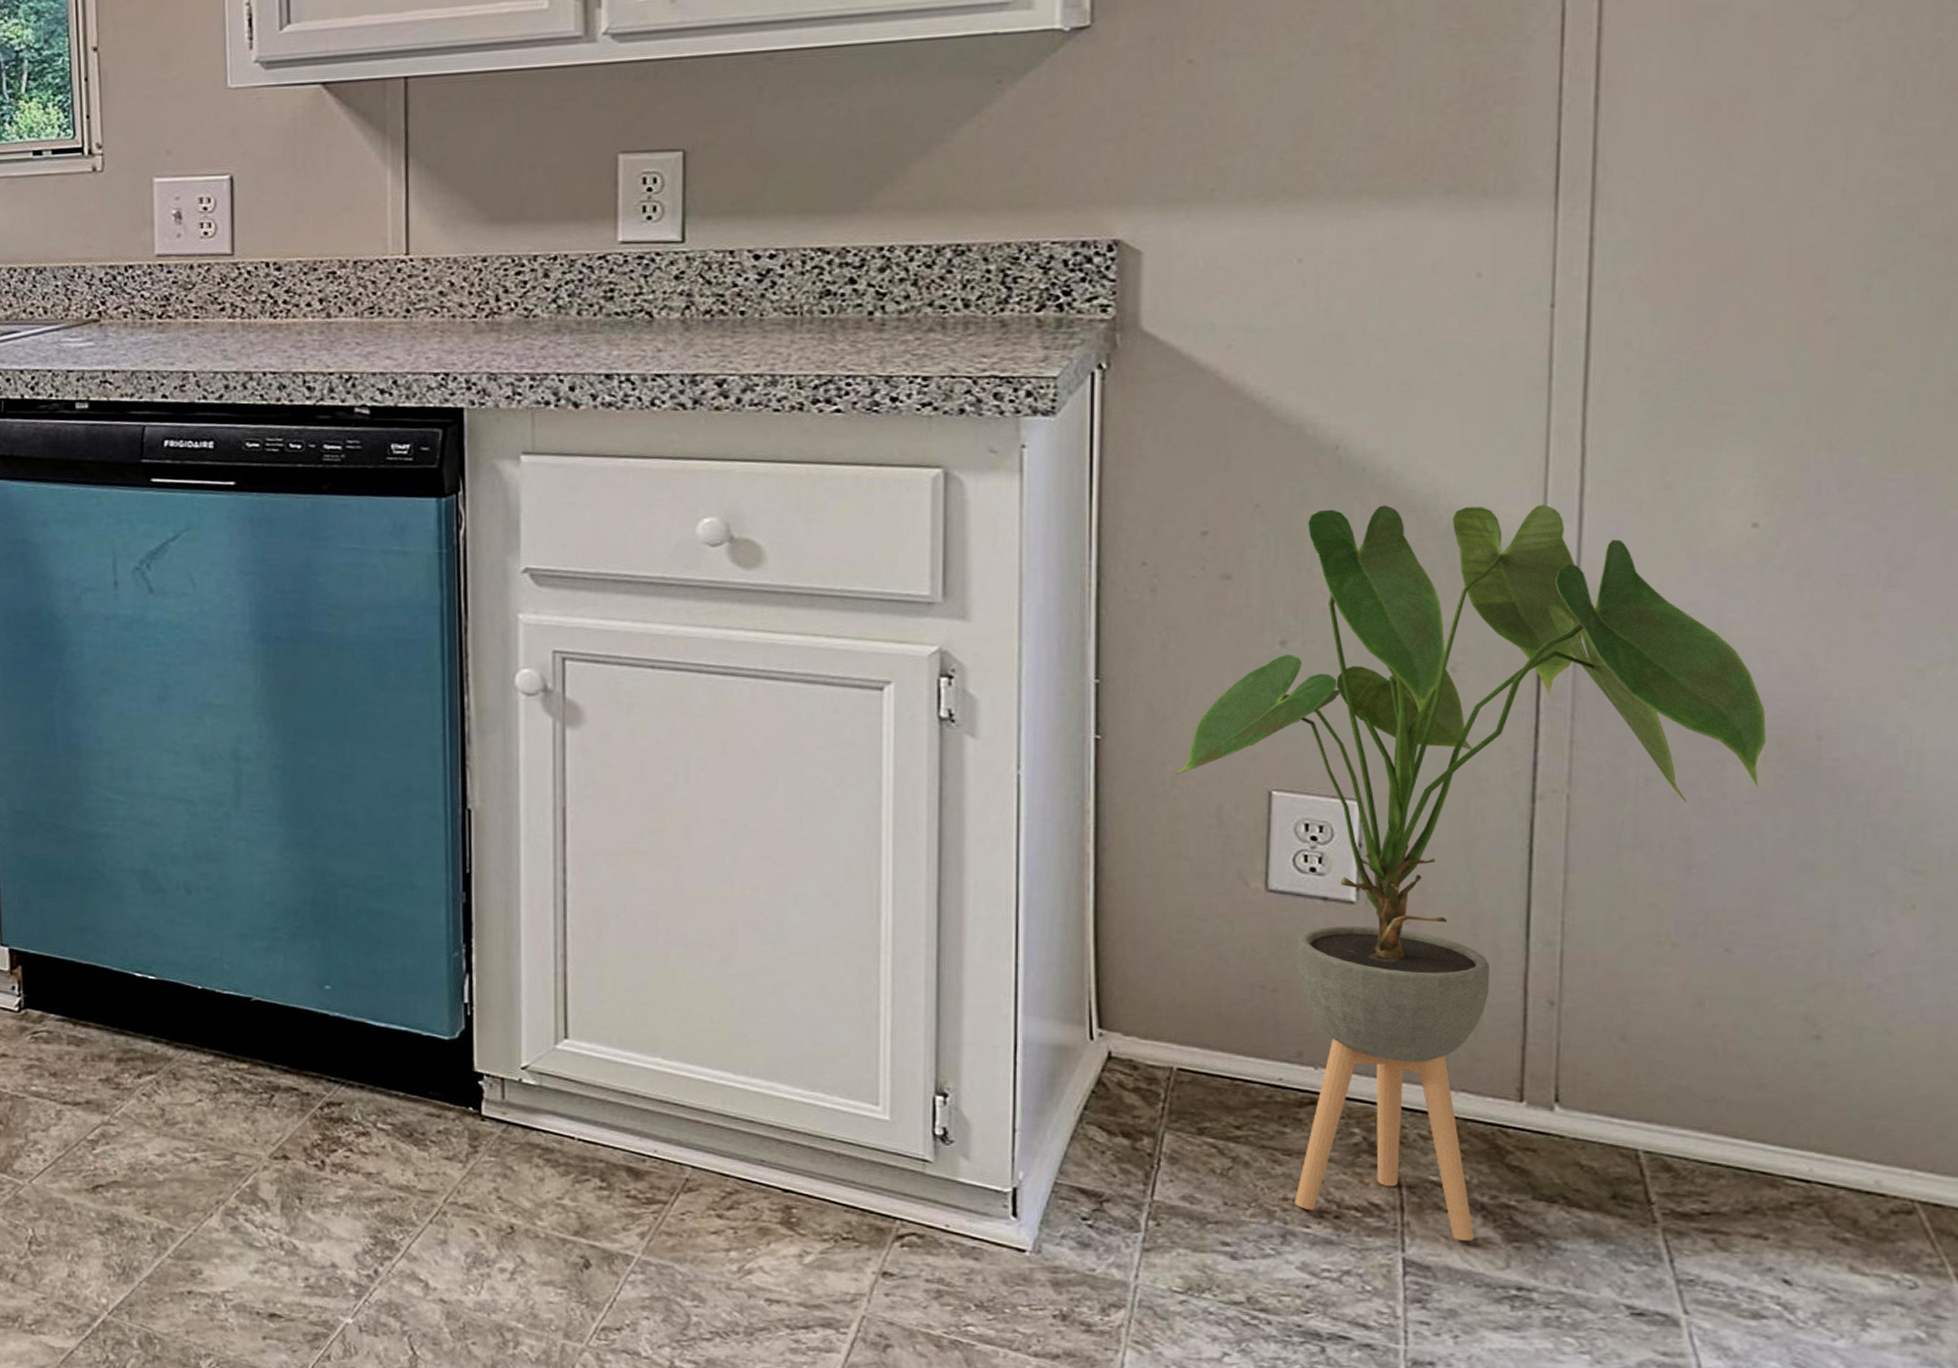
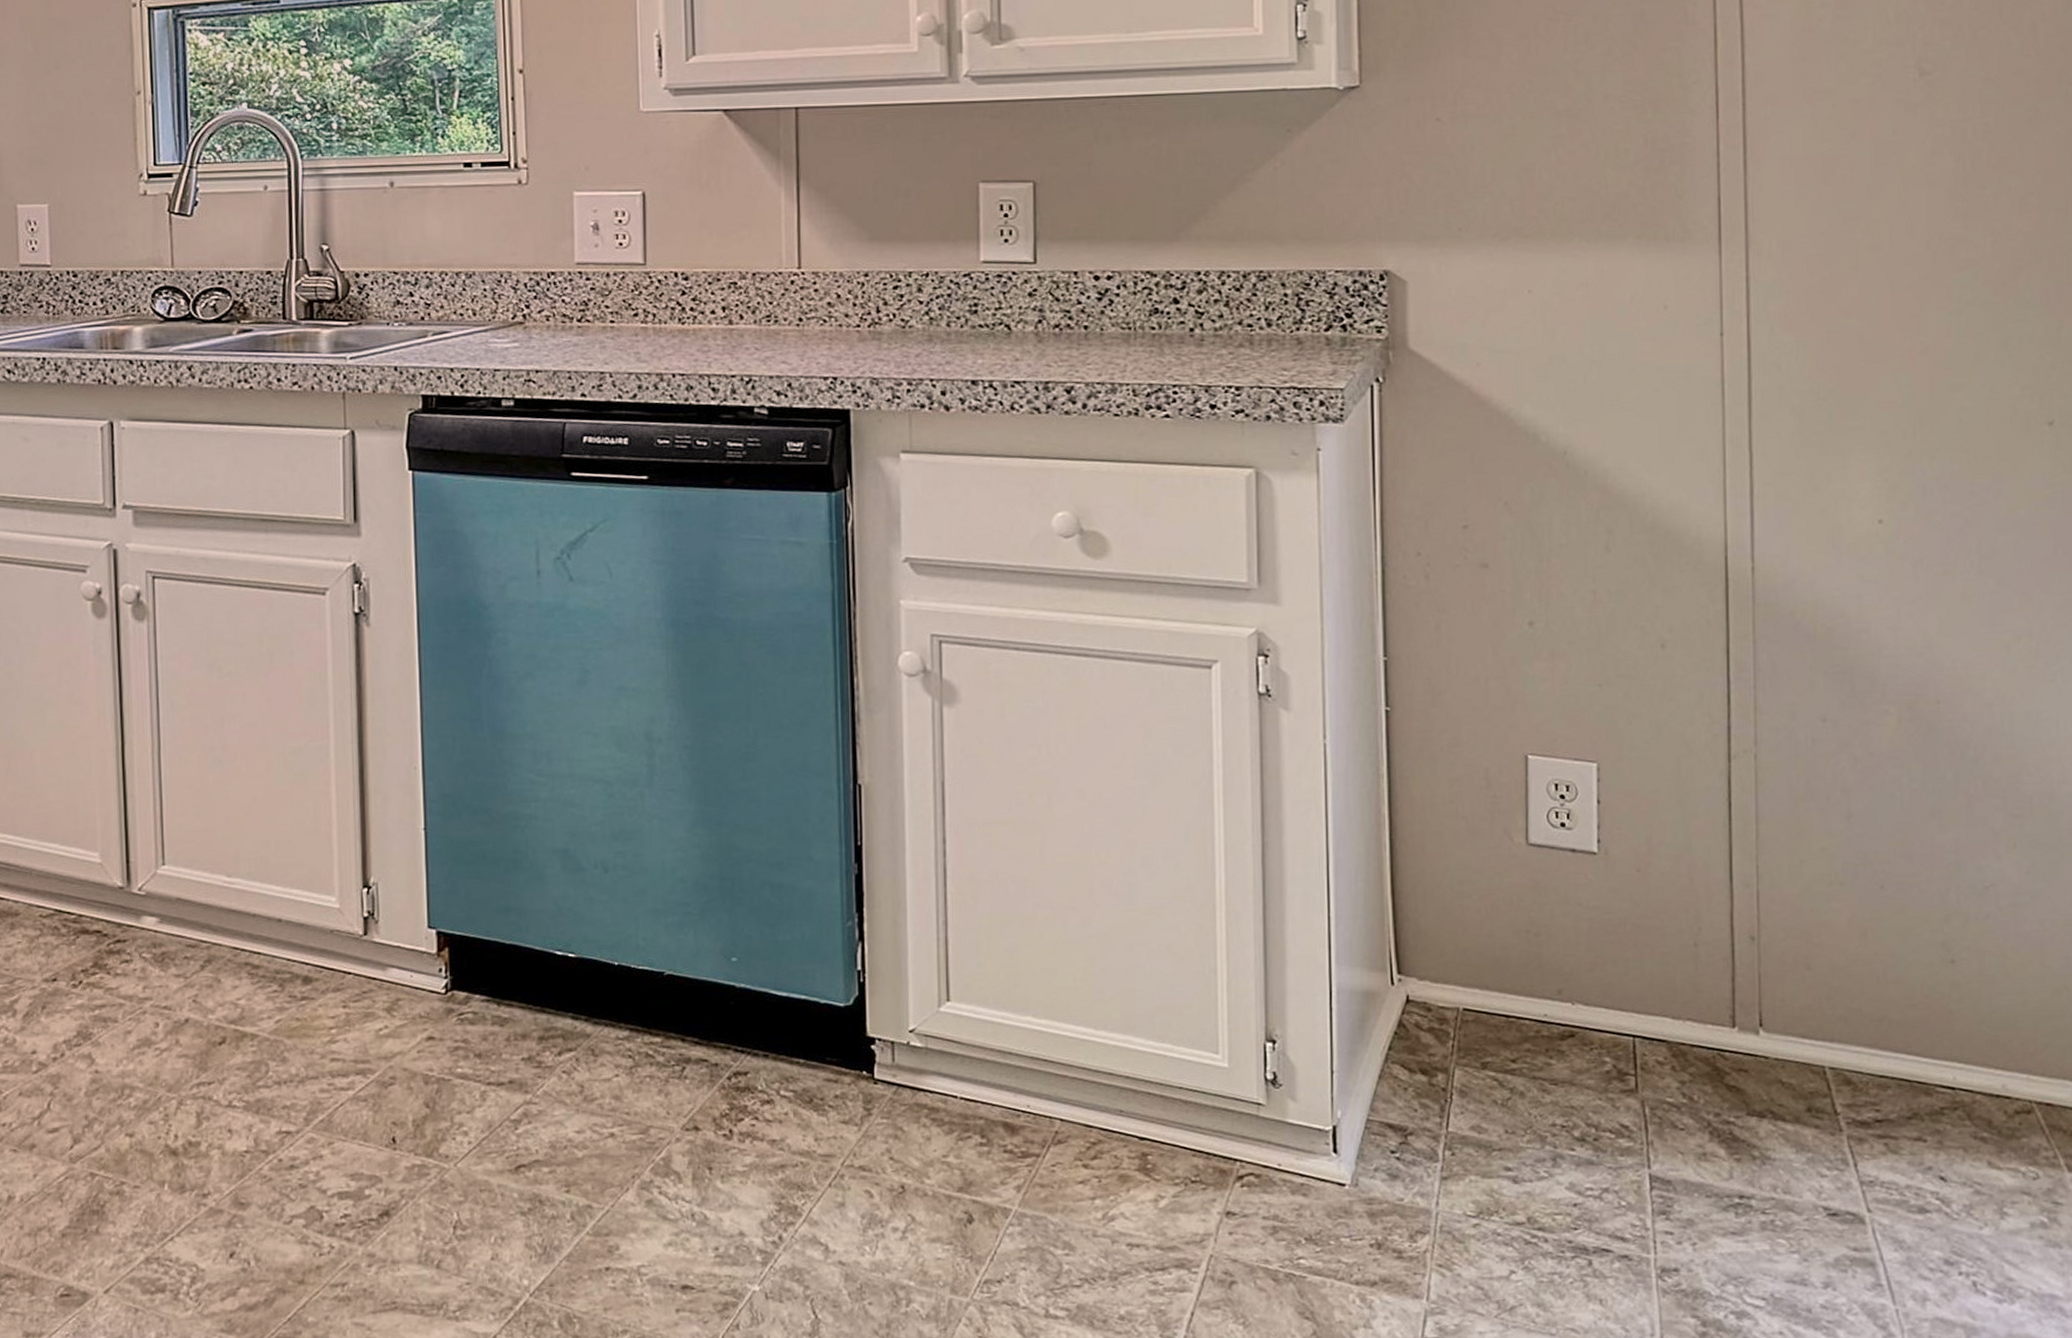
house plant: present [1176,504,1767,1240] -> none [1451,503,1900,1155]

